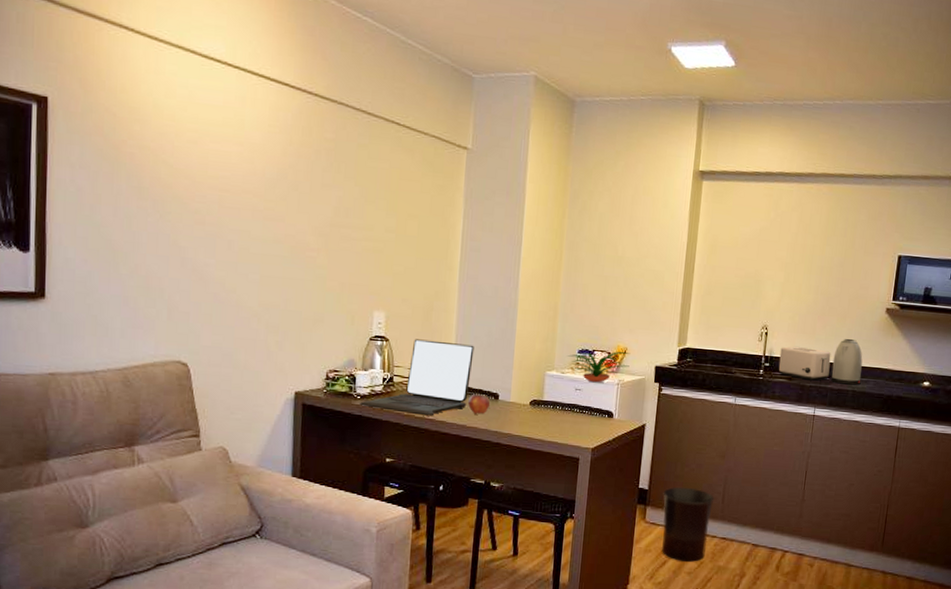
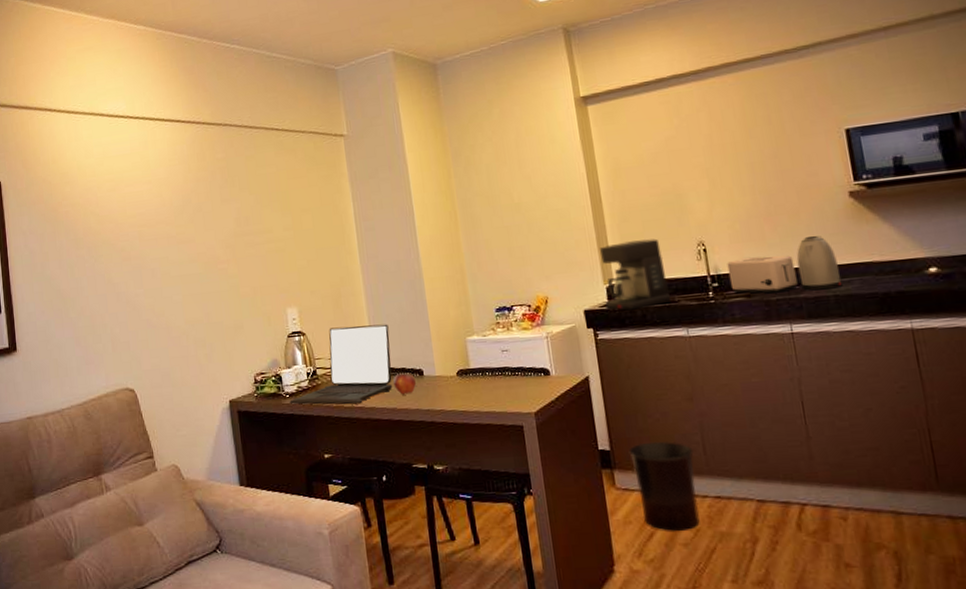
plant: present [567,352,631,383] -> none [485,301,555,341]
coffee maker: none [674,312,732,375] -> present [599,238,672,312]

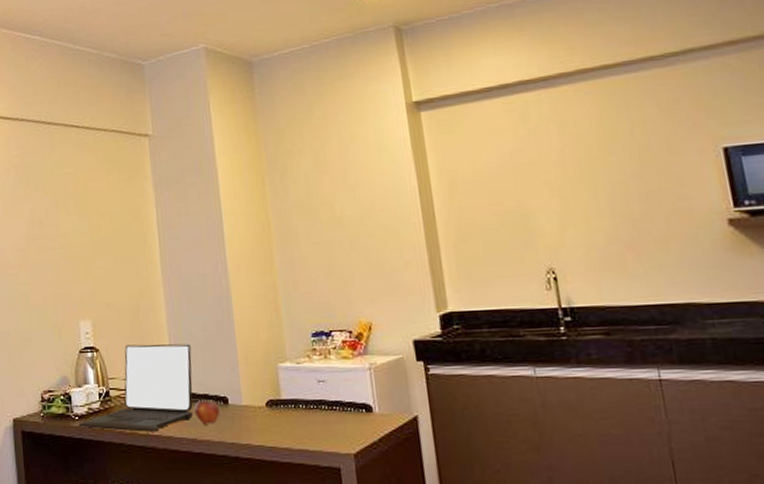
coffee maker: present [599,238,672,312] -> none [431,263,516,345]
toaster: present [727,255,798,294] -> none [581,288,667,332]
kettle: present [796,235,843,291] -> none [664,267,721,332]

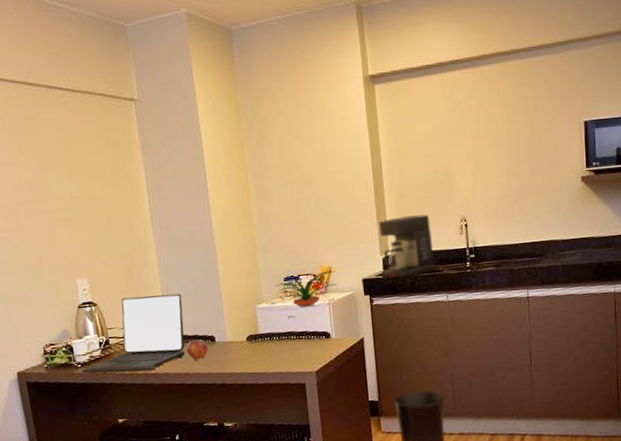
plant: none [299,328,380,371] -> present [274,271,337,308]
coffee maker: none [431,263,516,345] -> present [378,214,436,280]

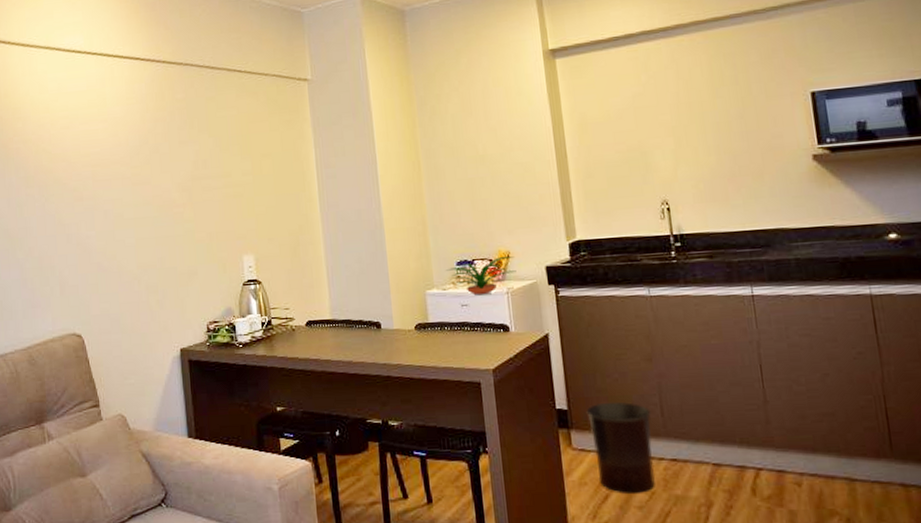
laptop: present [81,293,186,374] -> none [242,274,350,357]
fruit: present [186,339,209,361] -> none [350,324,374,348]
coffee maker: present [378,214,436,280] -> none [563,196,634,269]

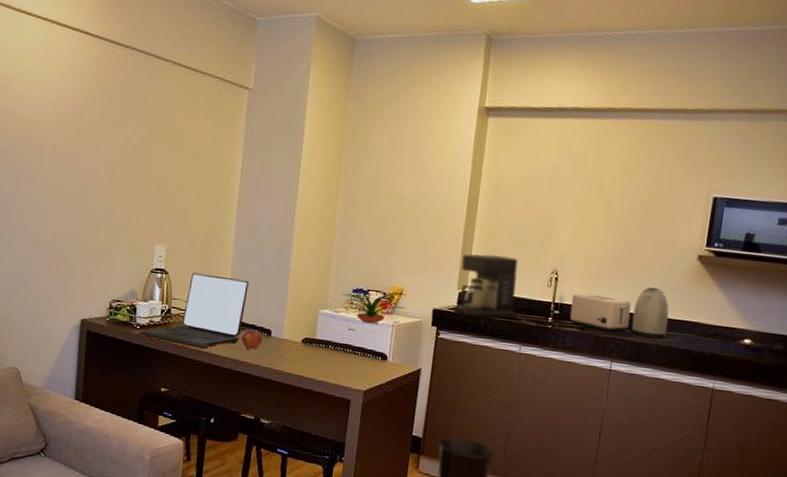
laptop: none [242,274,350,357] -> present [139,272,249,349]
fruit: none [350,324,374,348] -> present [241,328,263,350]
coffee maker: none [563,196,634,269] -> present [453,254,519,320]
toaster: none [690,216,759,255] -> present [569,293,632,332]
kettle: none [759,197,804,254] -> present [631,287,669,339]

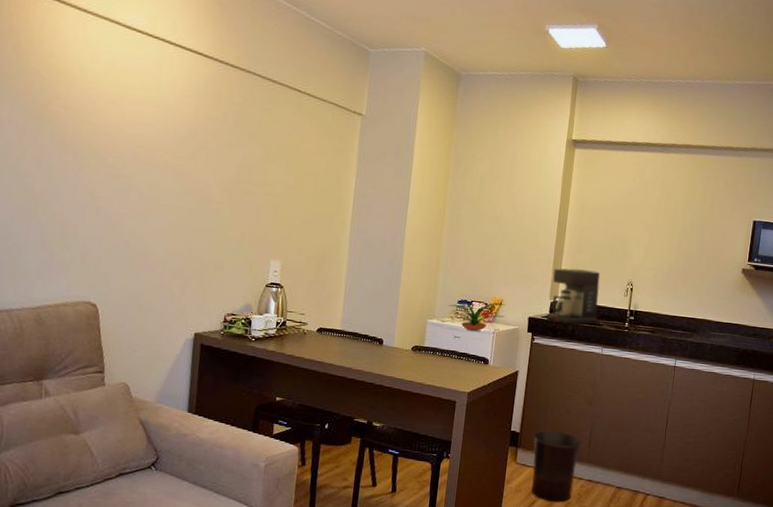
laptop: present [139,272,249,349] -> none [254,286,362,359]
fruit: present [241,328,263,350] -> none [354,338,375,359]
toaster: present [569,293,632,332] -> none [642,301,691,334]
kettle: present [631,287,669,339] -> none [691,295,721,339]

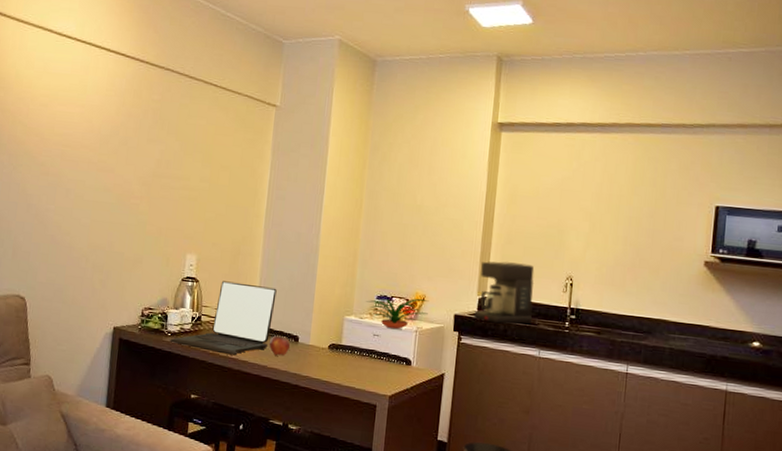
laptop: none [254,286,362,359] -> present [170,281,277,356]
fruit: none [354,338,375,359] -> present [269,334,291,356]

